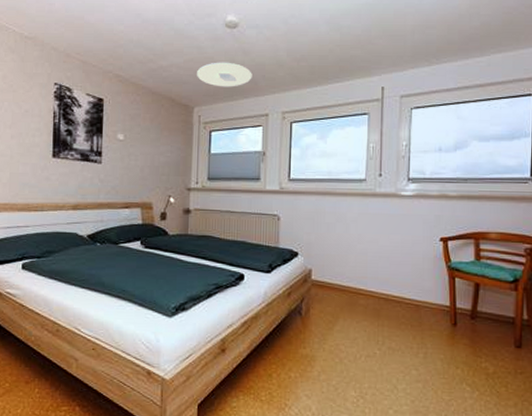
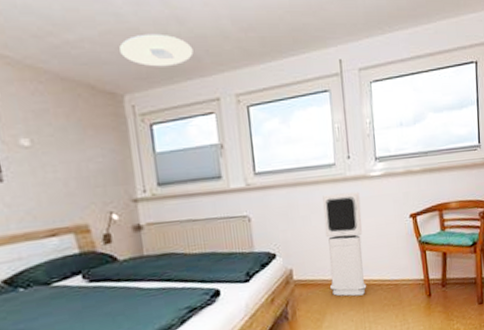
air purifier: none [347,207,388,308] -> present [323,192,367,297]

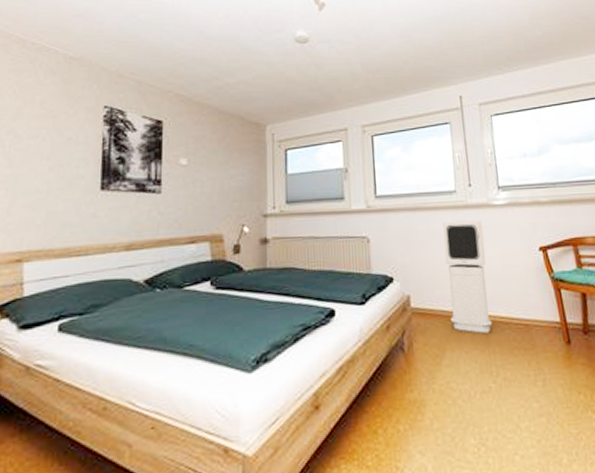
ceiling light: present [119,33,194,67] -> none [268,77,327,103]

